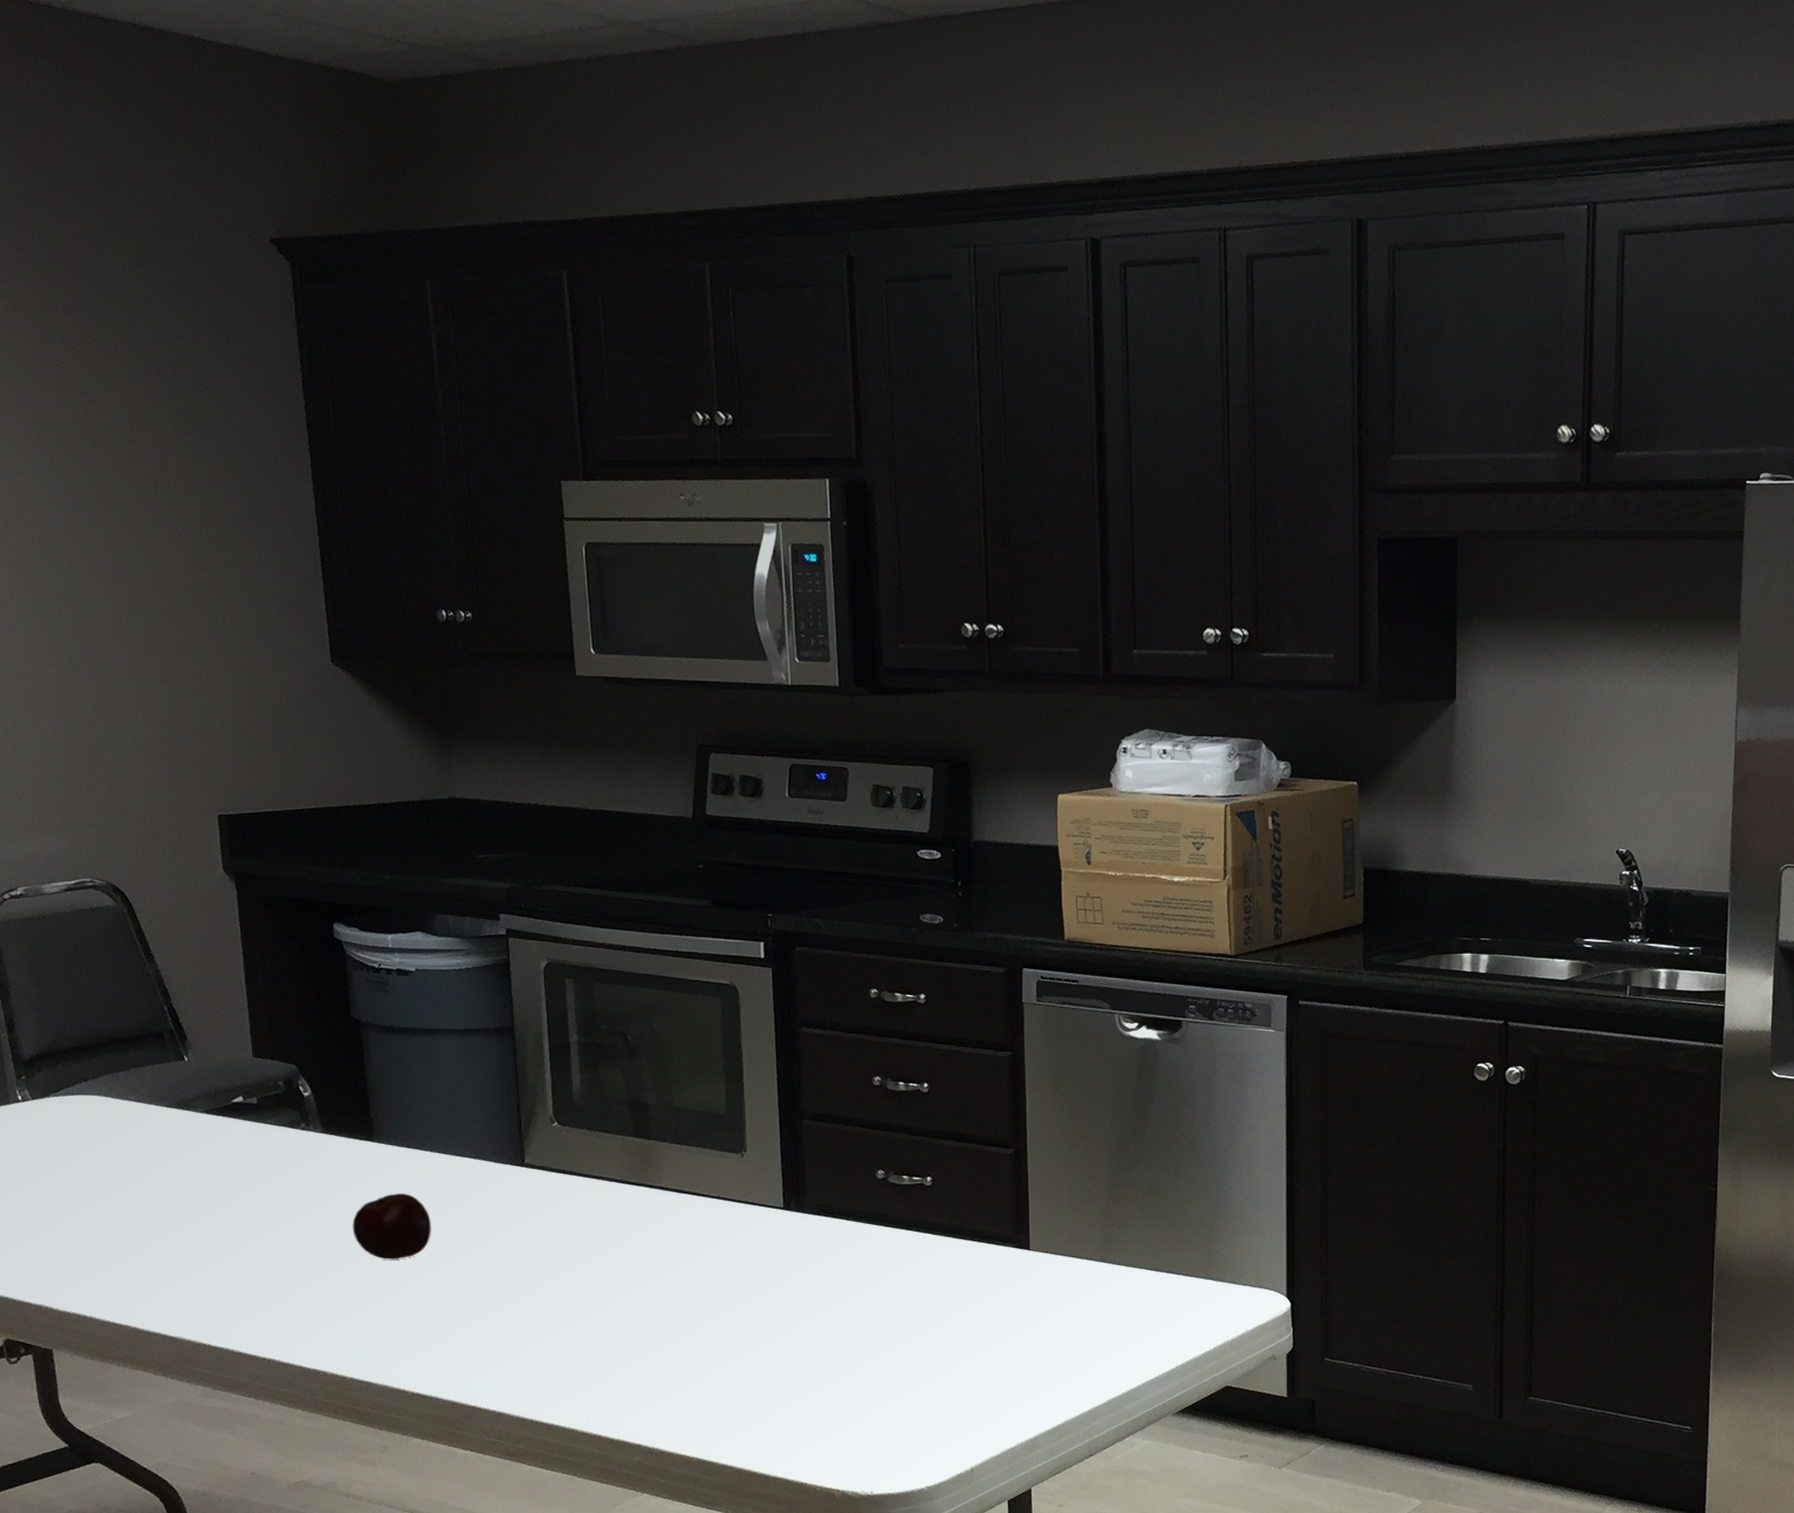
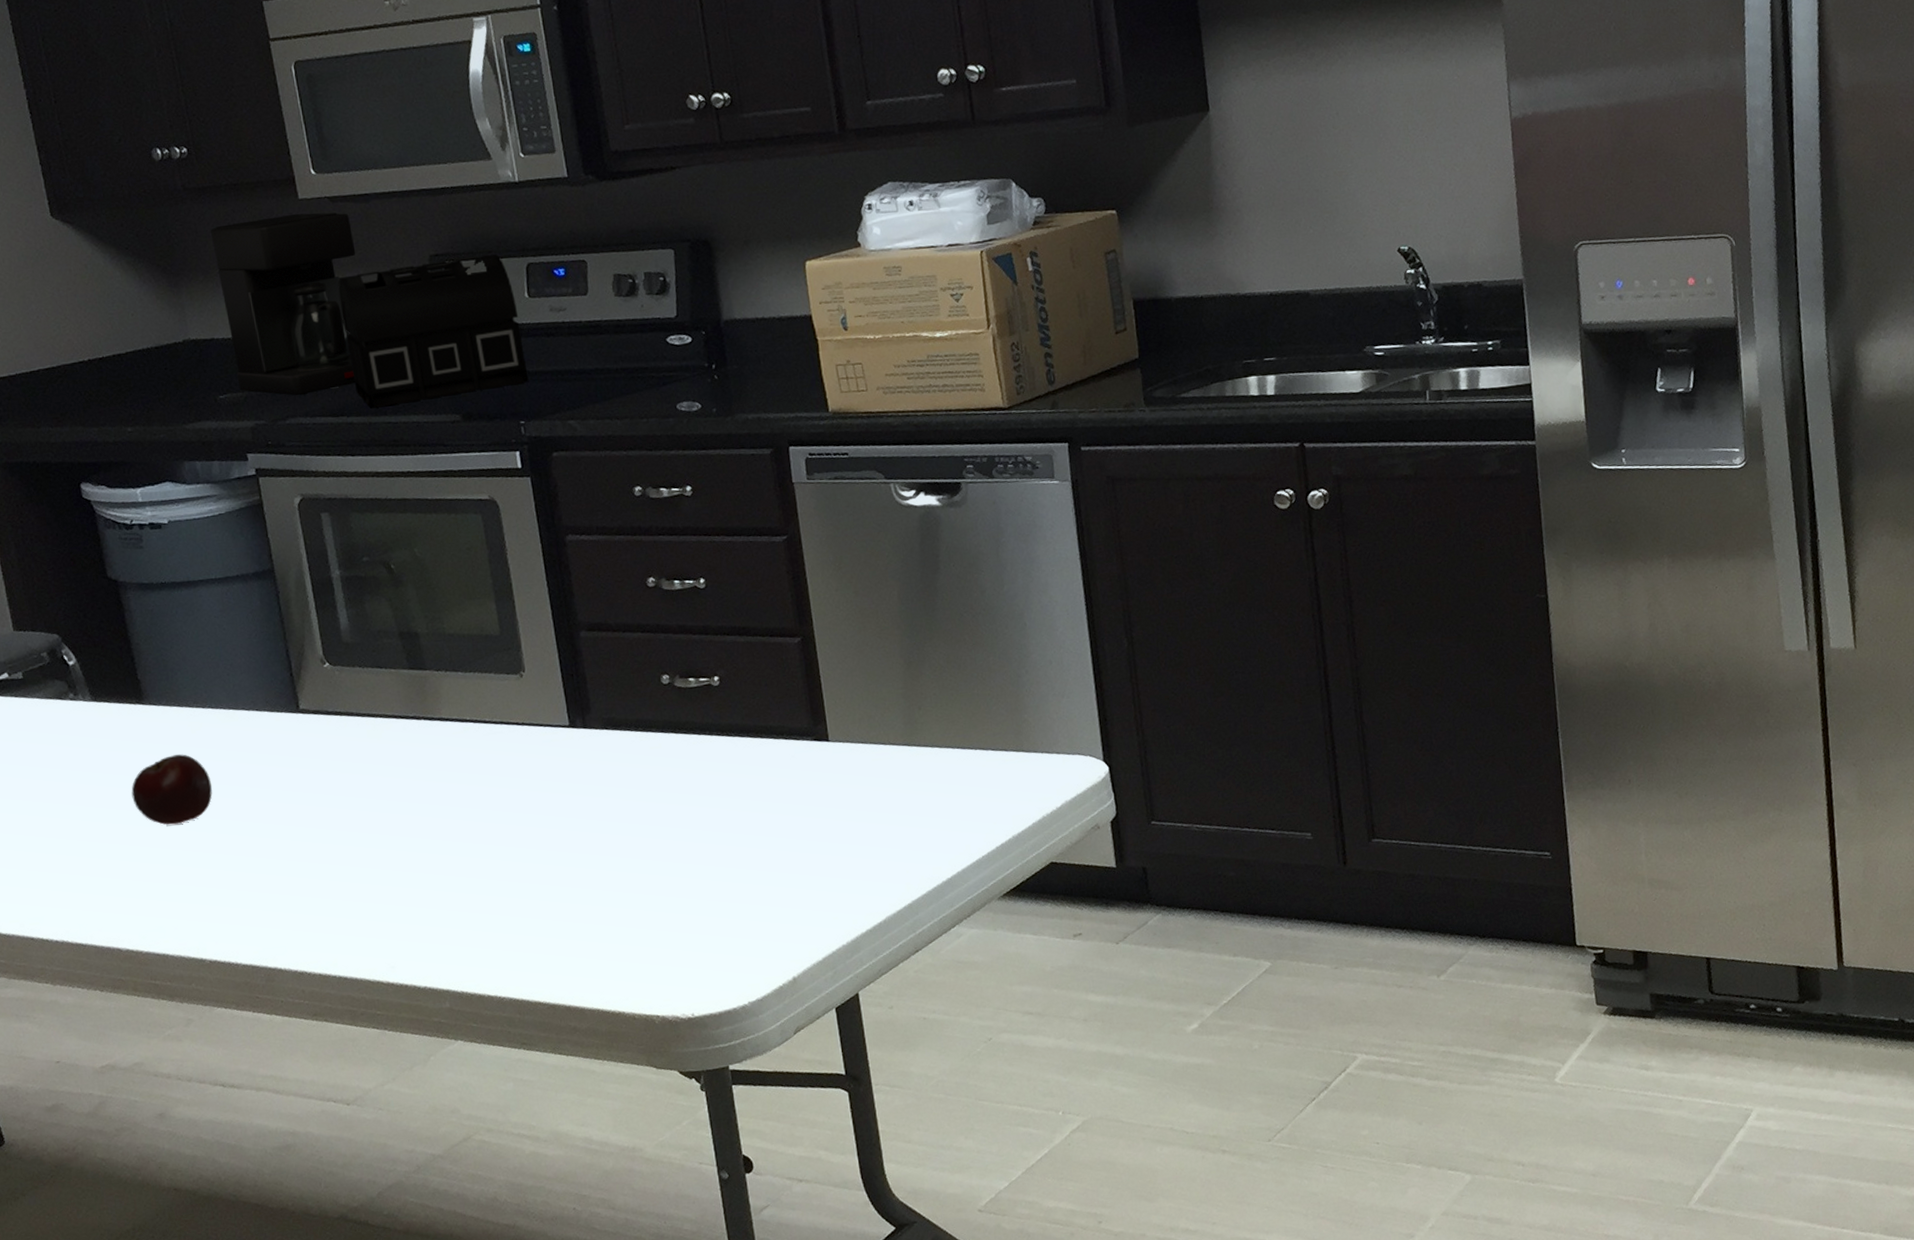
coffee maker: none [486,689,626,864] -> present [210,212,356,396]
treasure chest: none [604,751,780,885] -> present [338,254,529,409]

